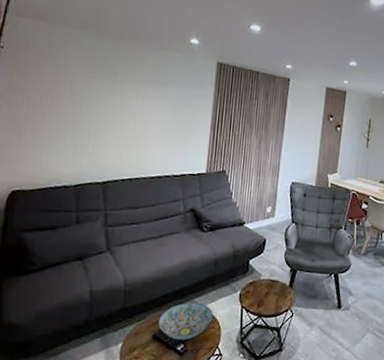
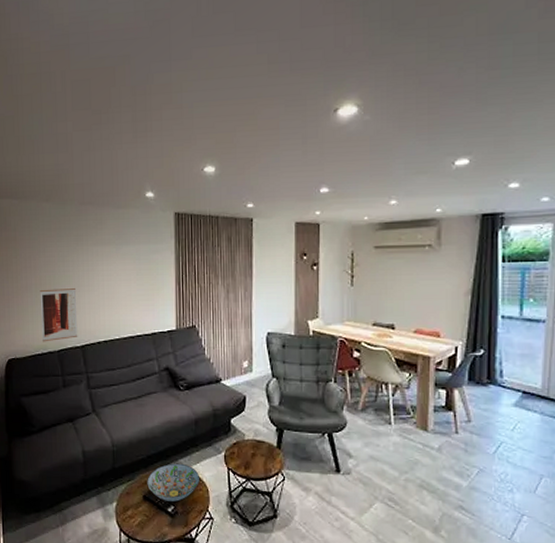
wall art: none [57,120,103,176] -> present [40,287,78,342]

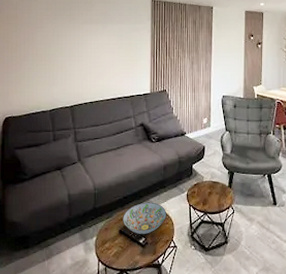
wall art: present [40,287,78,342] -> none [36,57,68,103]

